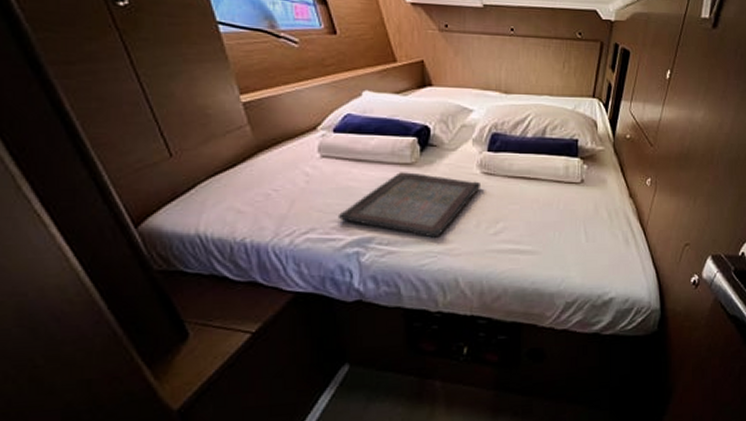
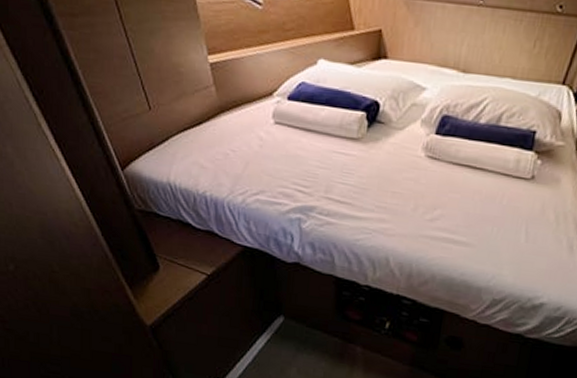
serving tray: present [337,172,480,238] -> none [285,146,423,216]

